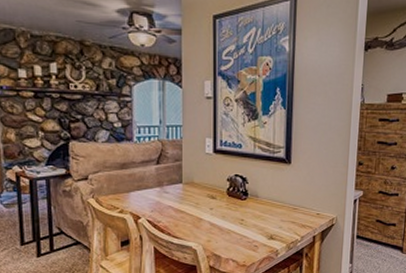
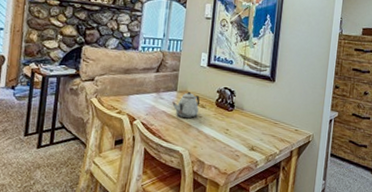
teapot: none [179,182,210,212] -> present [172,91,200,119]

